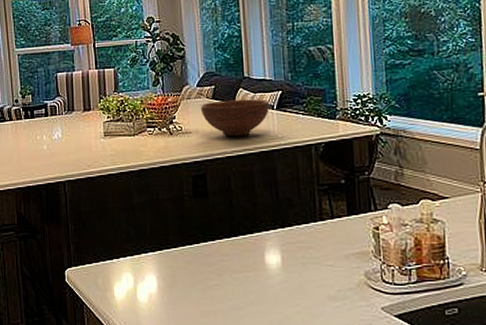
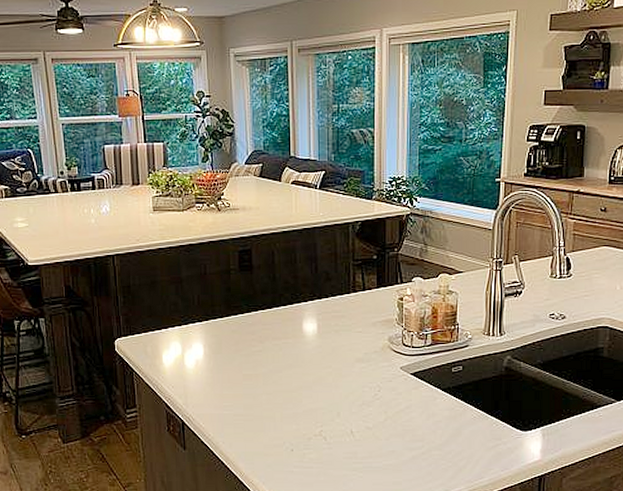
fruit bowl: present [200,99,270,136] -> none [248,178,314,213]

